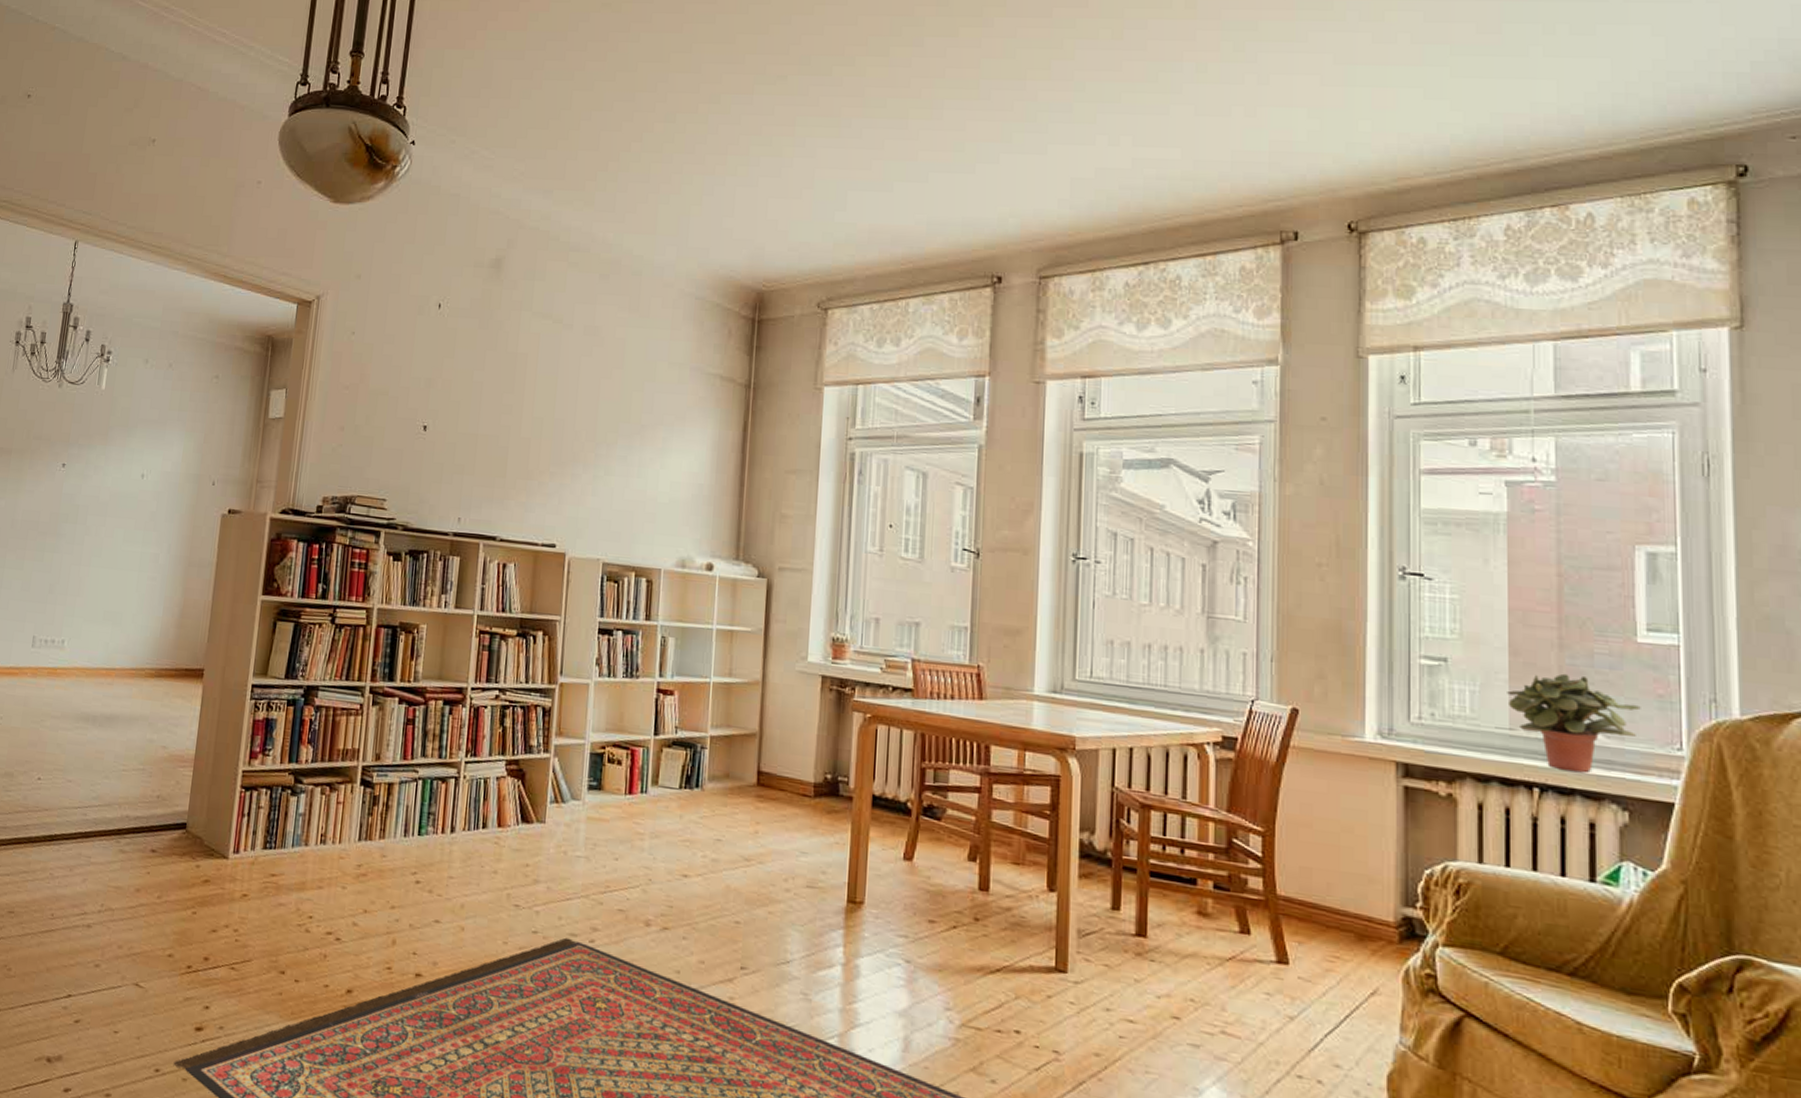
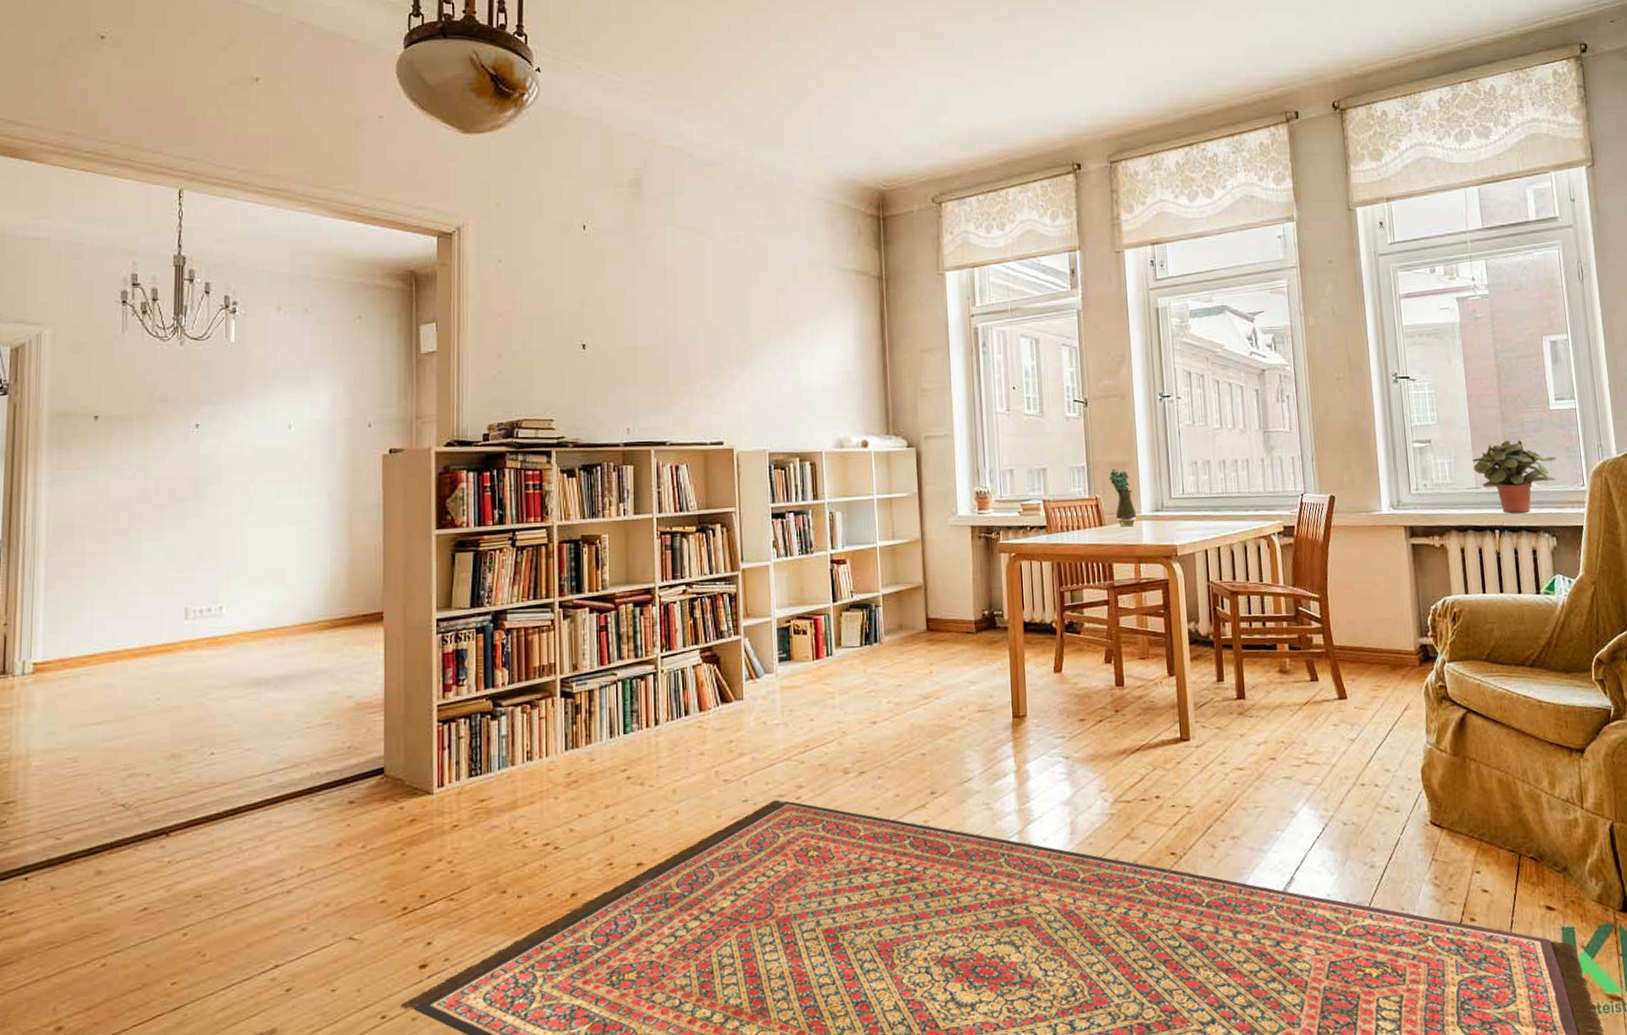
vase: none [997,634,1028,706] -> present [1109,468,1137,527]

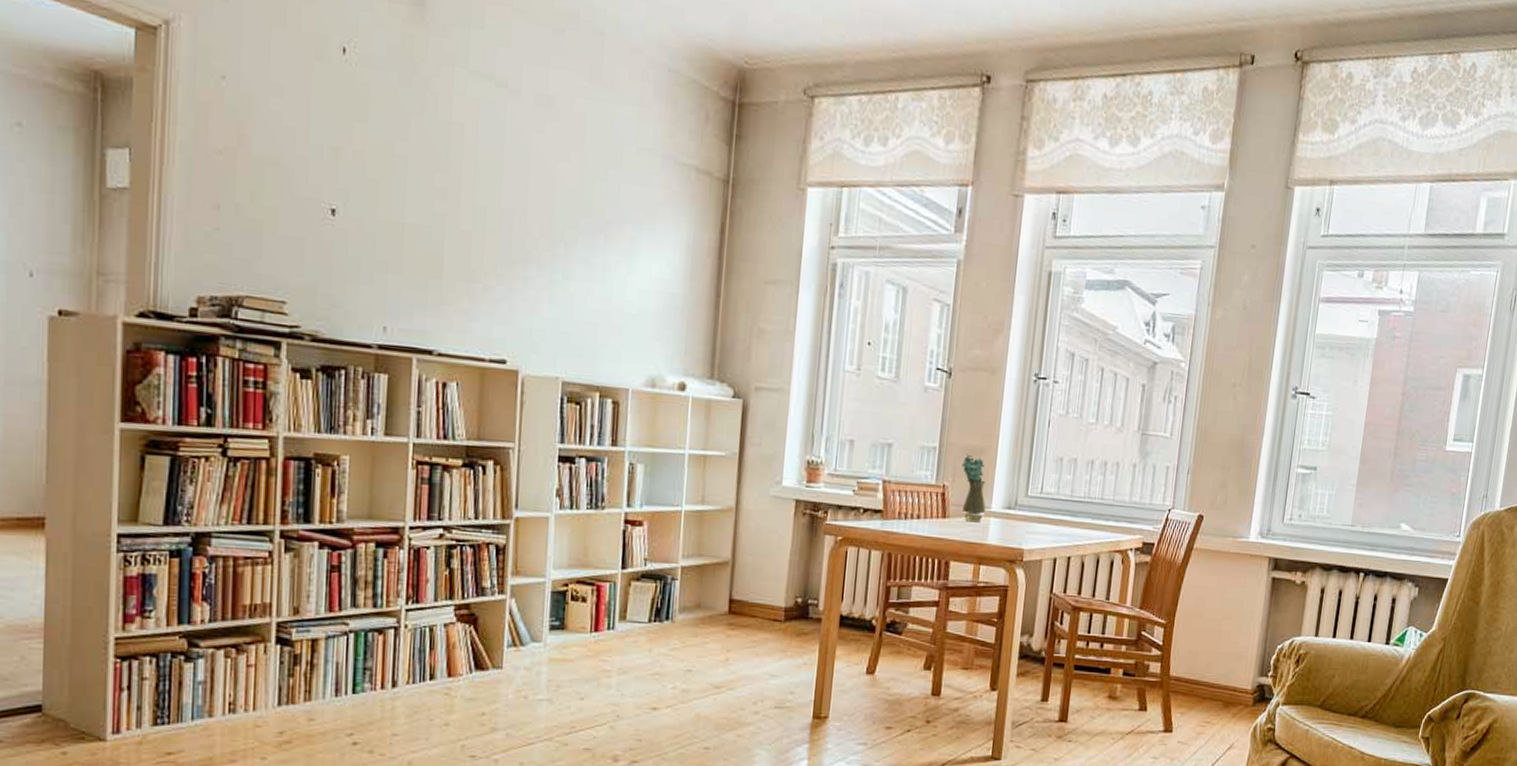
potted plant: present [1472,440,1557,514] -> none [1353,477,1440,559]

